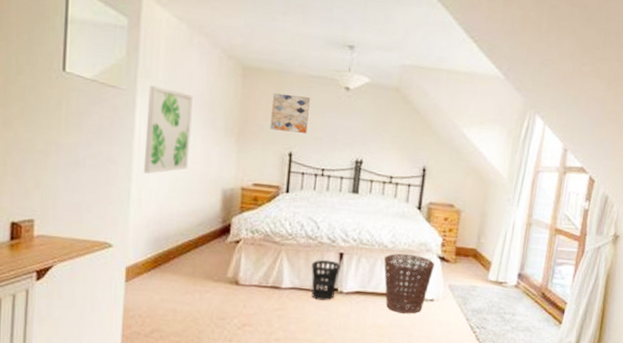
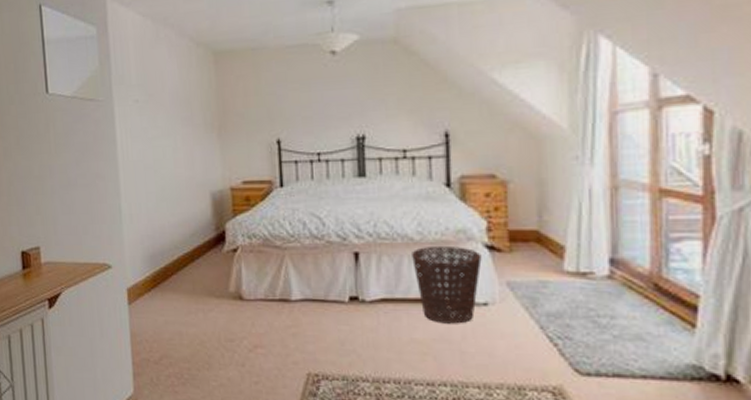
wall art: present [143,85,193,174] -> none [124,91,173,186]
wall art: present [270,92,310,133] -> none [249,72,294,117]
wastebasket: present [311,259,341,301] -> none [322,262,358,313]

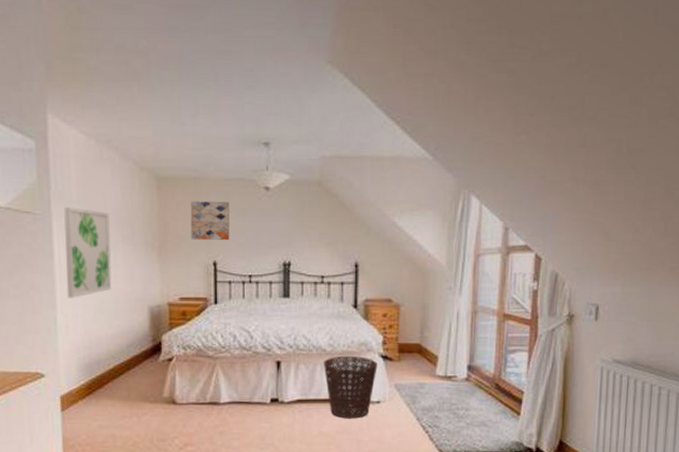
wall art: none [124,91,173,186] -> present [64,207,112,298]
wall art: none [249,72,294,117] -> present [190,201,230,240]

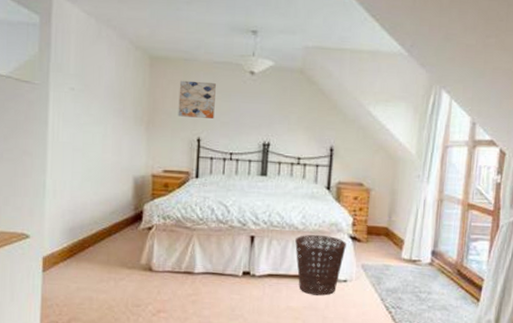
wall art: present [64,207,112,298] -> none [57,79,103,165]

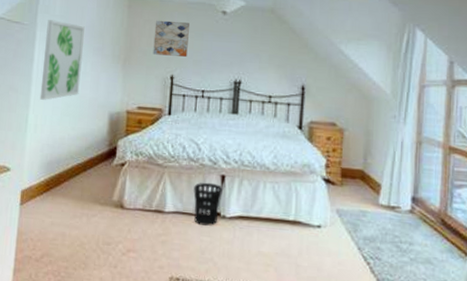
wall art: none [57,79,103,165] -> present [39,20,85,100]
wastebasket: none [223,243,252,285] -> present [193,182,223,226]
basket: present [295,234,346,296] -> none [266,175,320,242]

